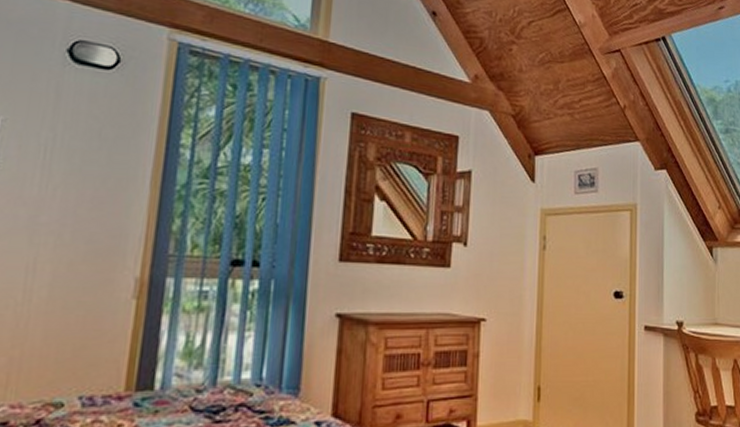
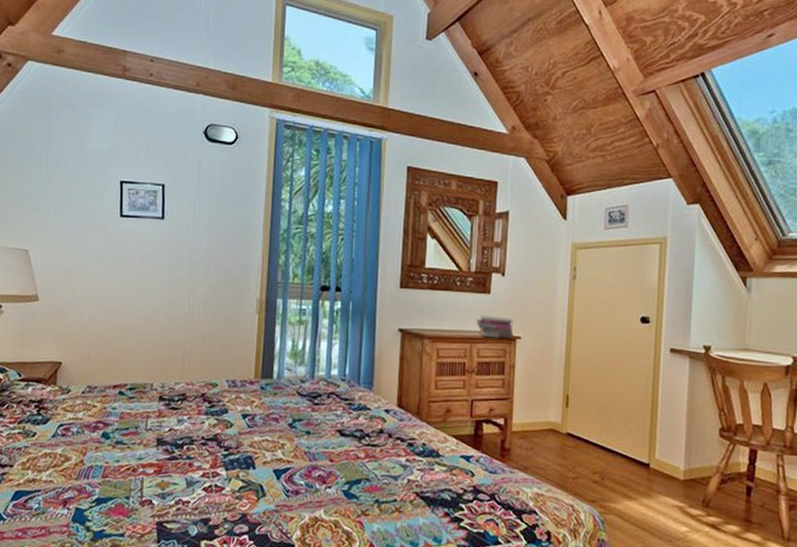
books: none [434,293,478,322] -> present [476,315,514,339]

